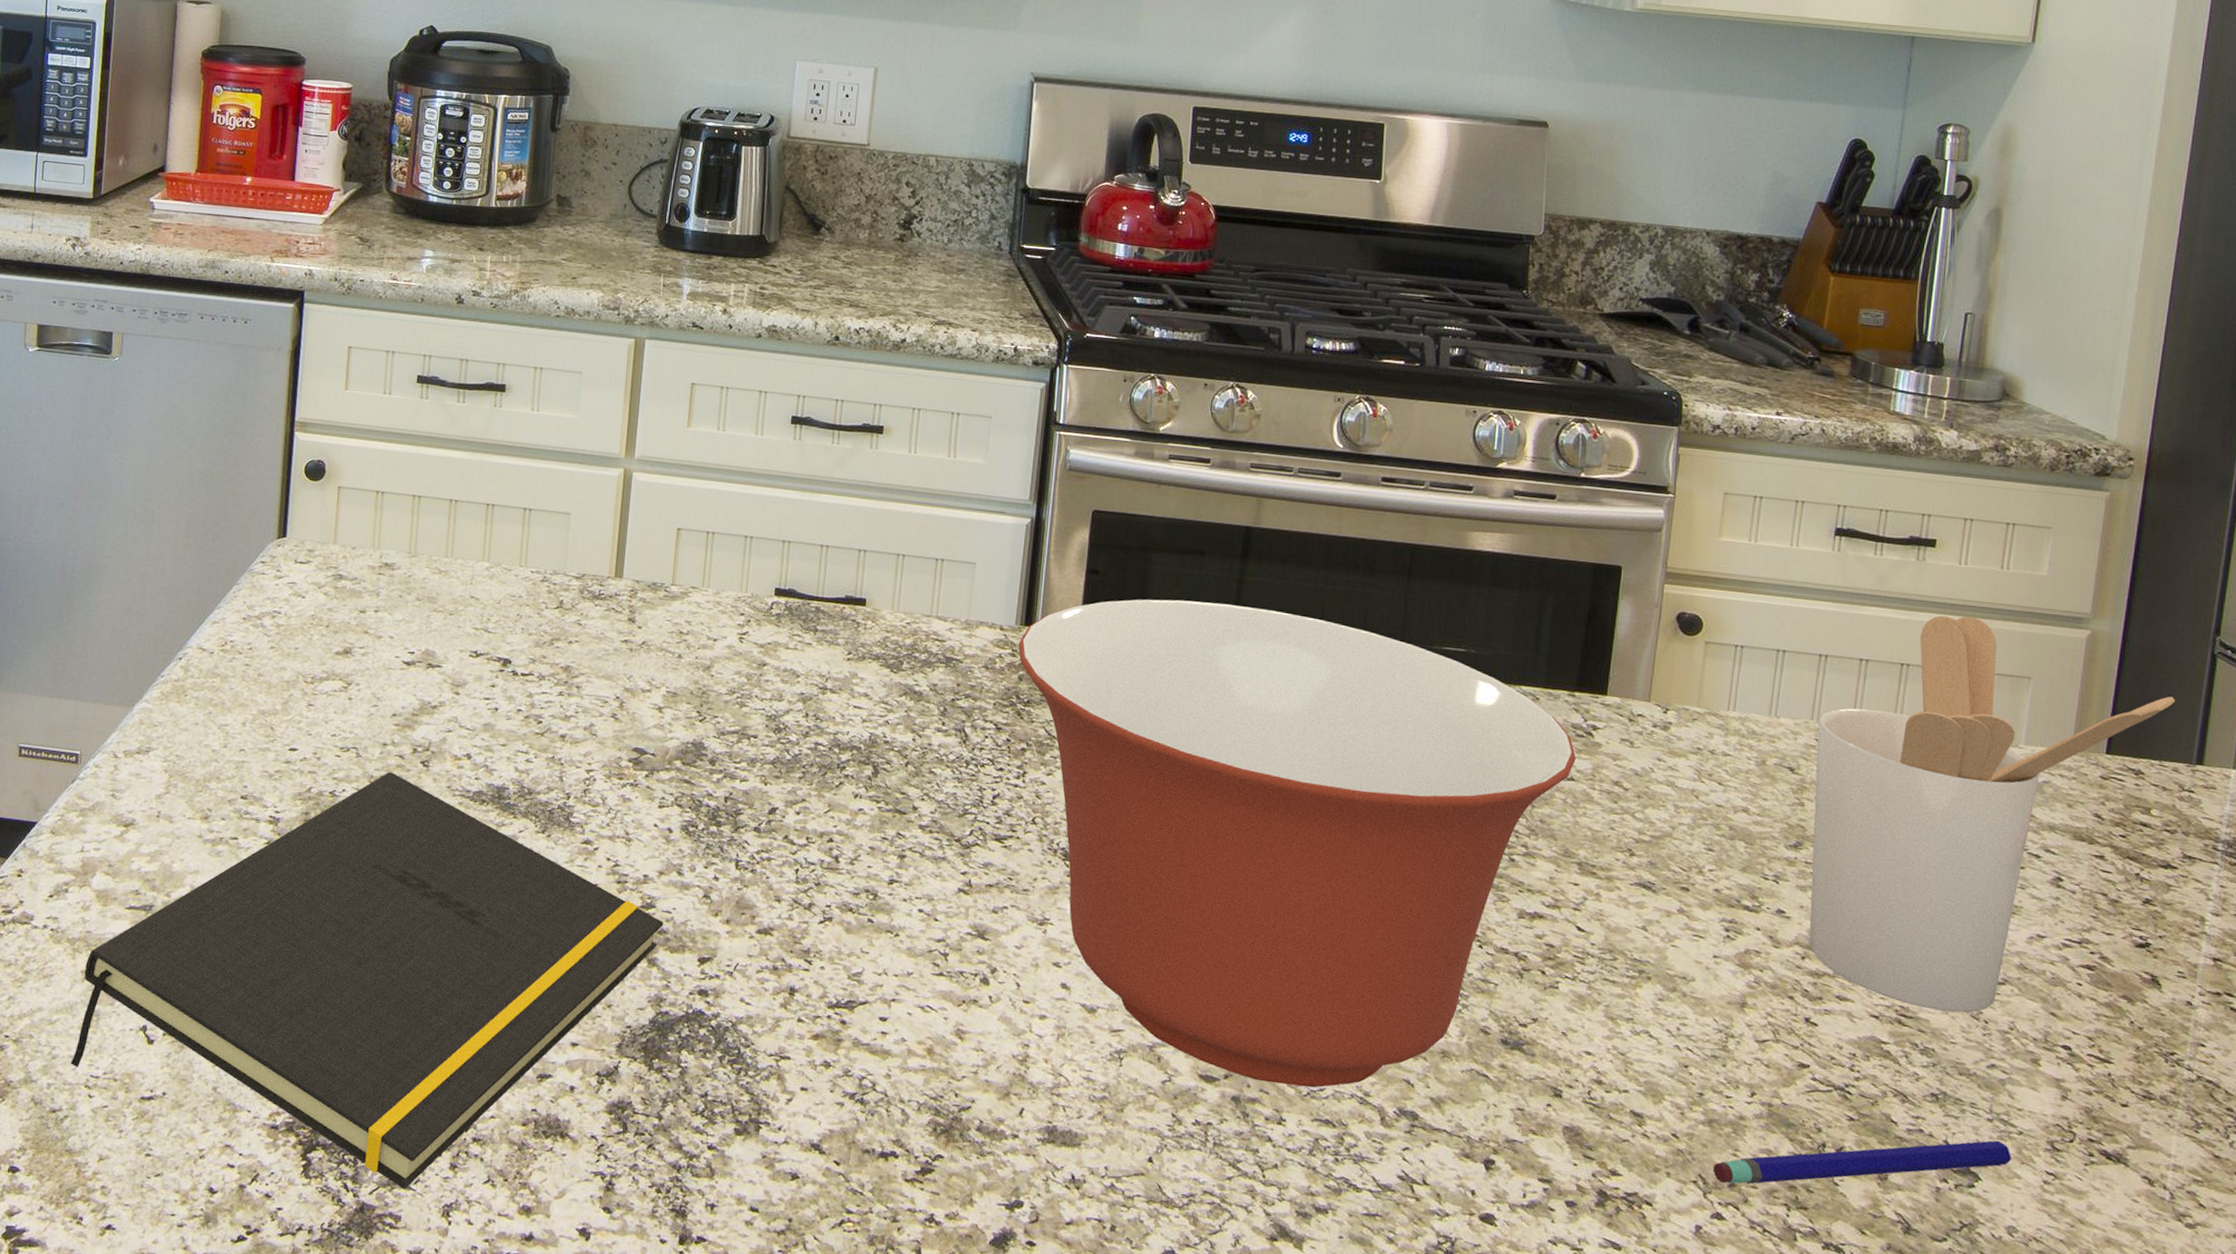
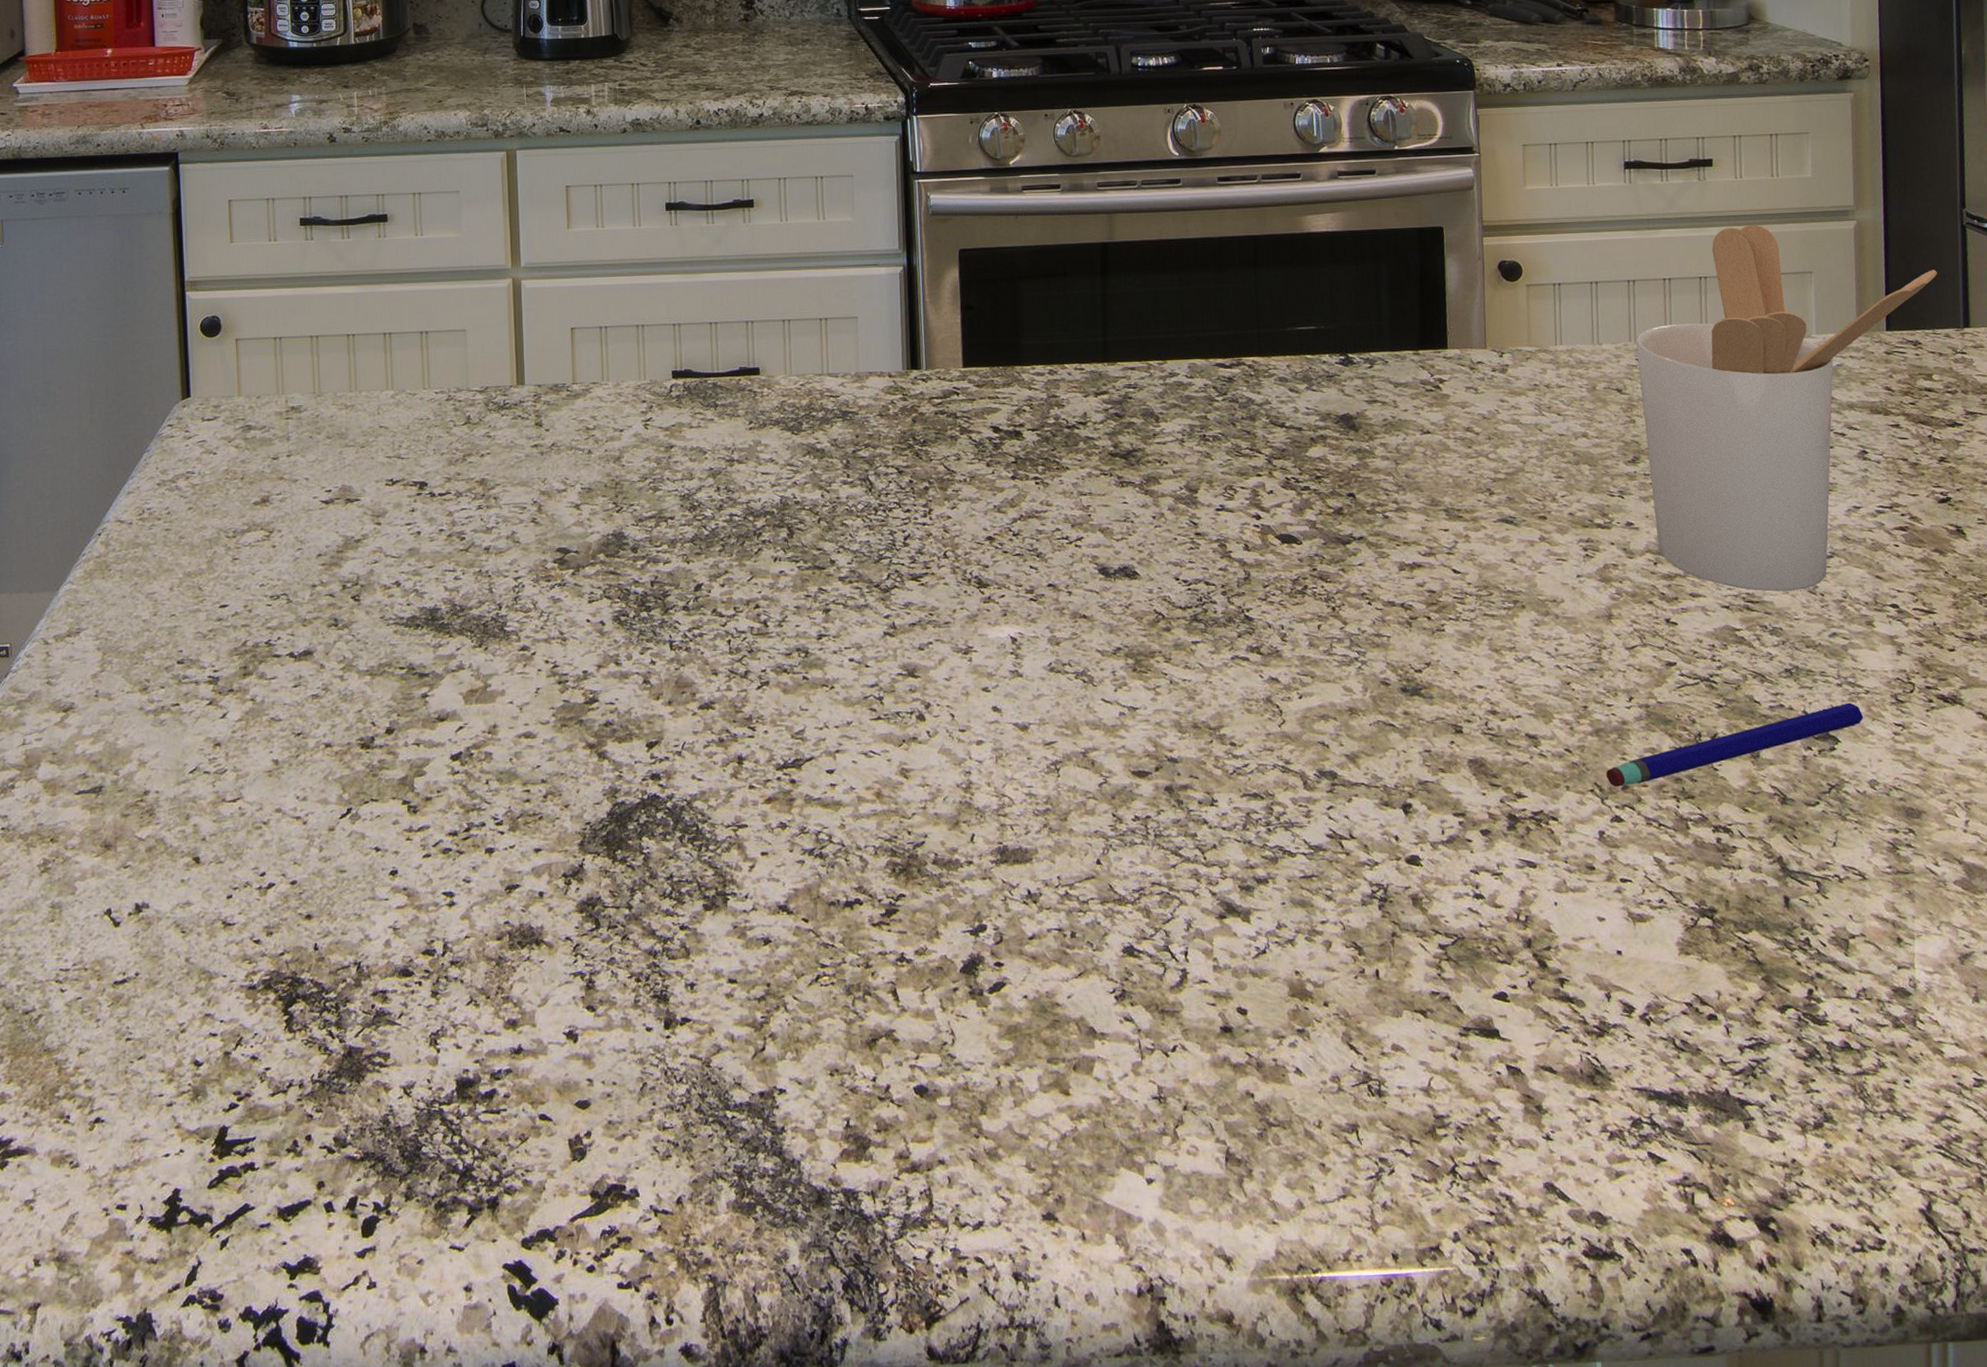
notepad: present [70,772,664,1190] -> none [38,612,609,1026]
mixing bowl: present [1018,599,1576,1088] -> none [908,317,1429,768]

